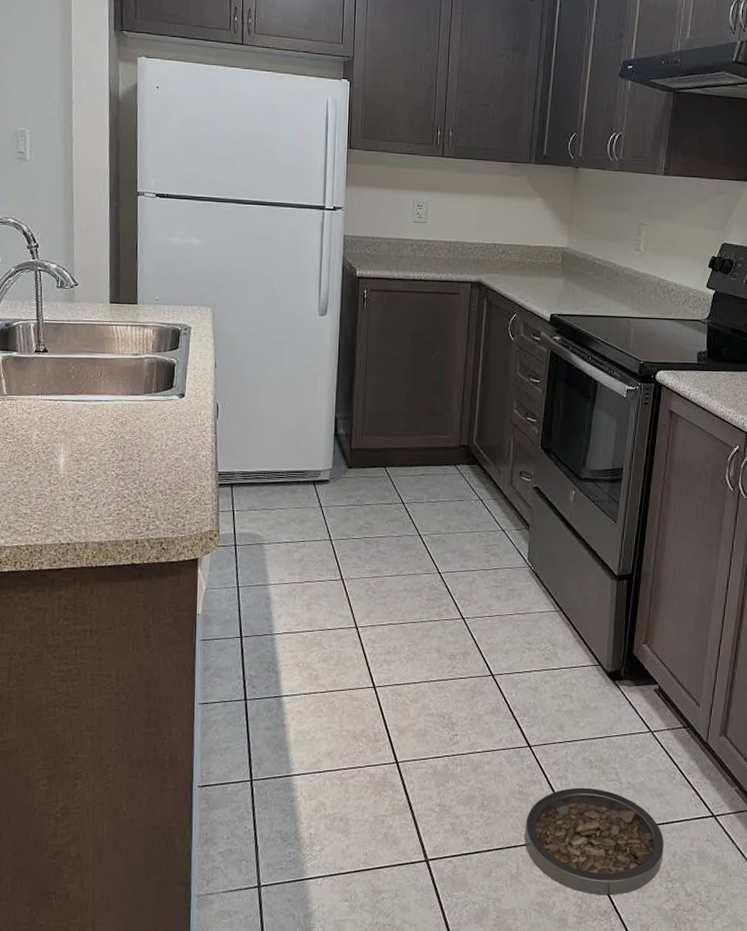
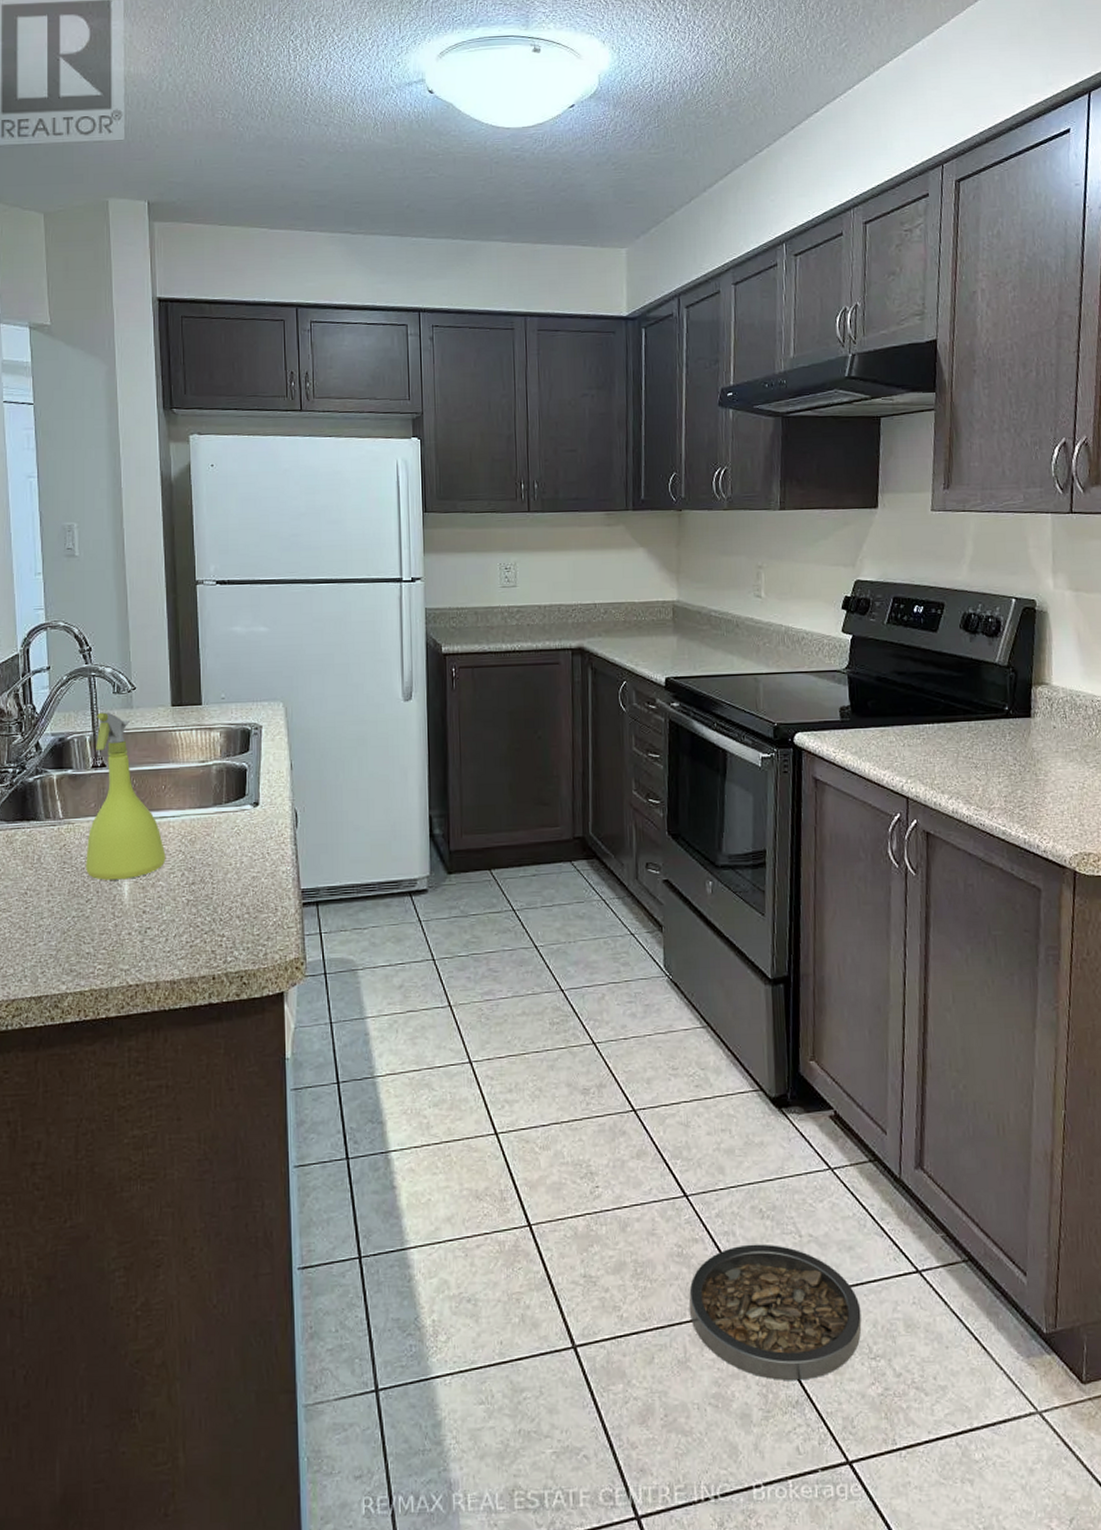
spray bottle: none [26,303,99,452] -> present [86,712,166,880]

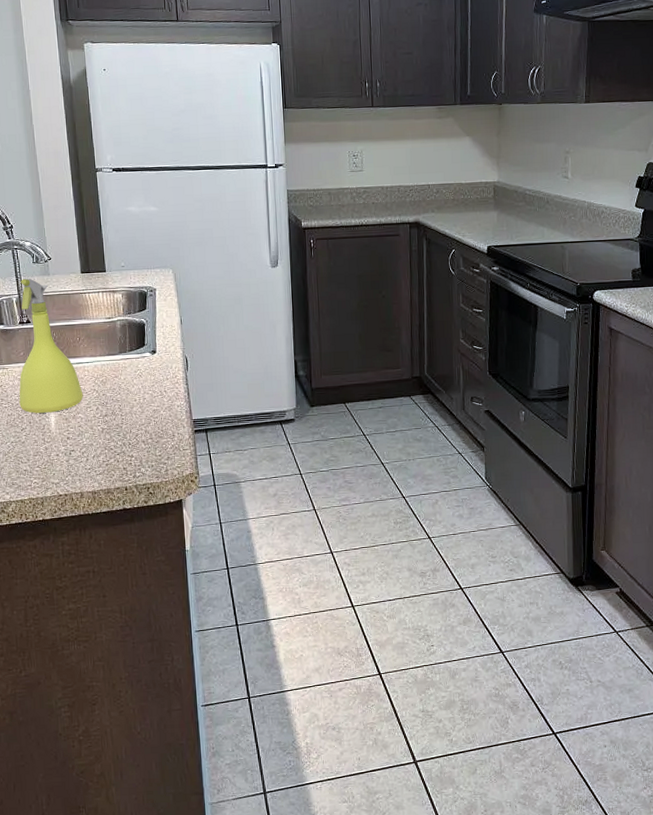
pet bowl: present [689,1244,862,1381] -> none [504,687,637,786]

